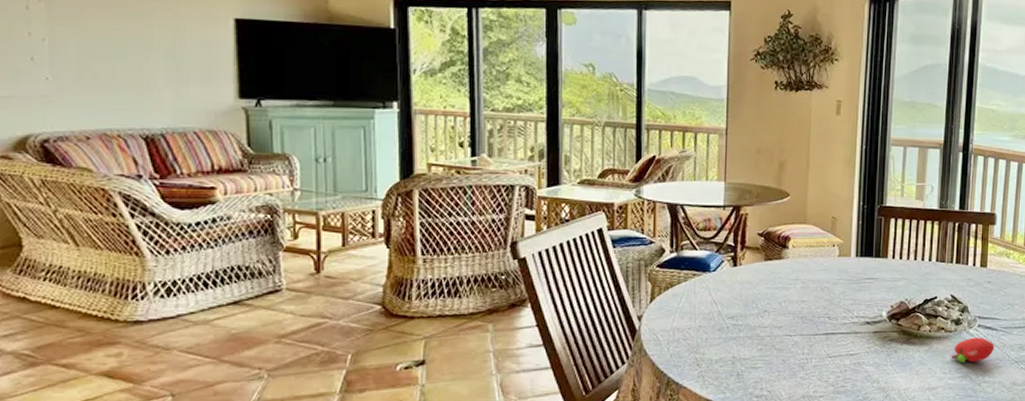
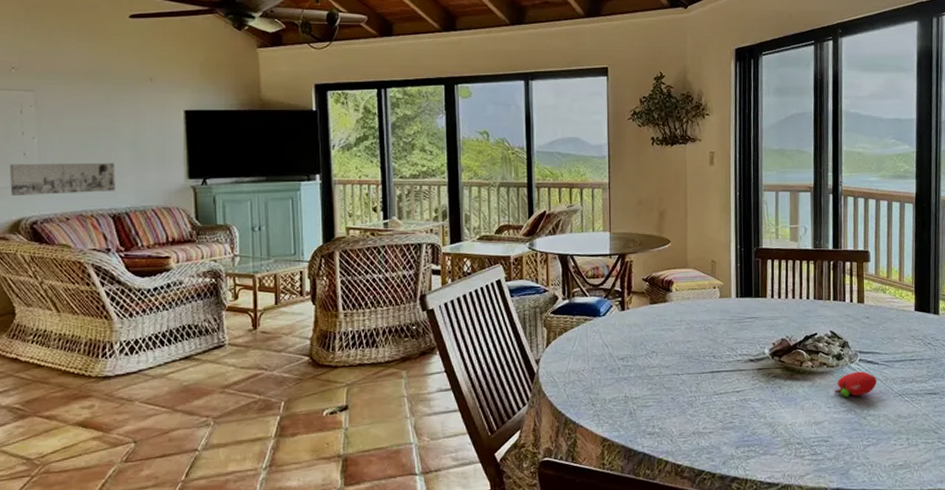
wall art: none [12,70,148,109] -> present [9,162,116,195]

